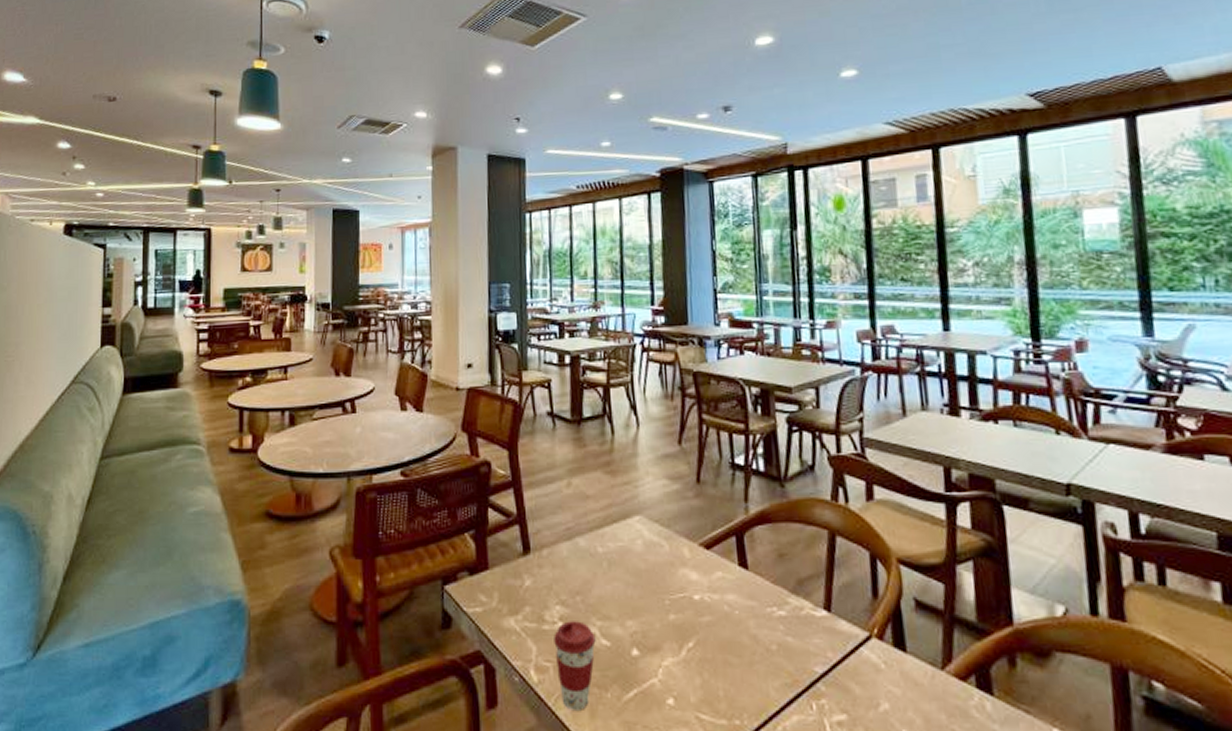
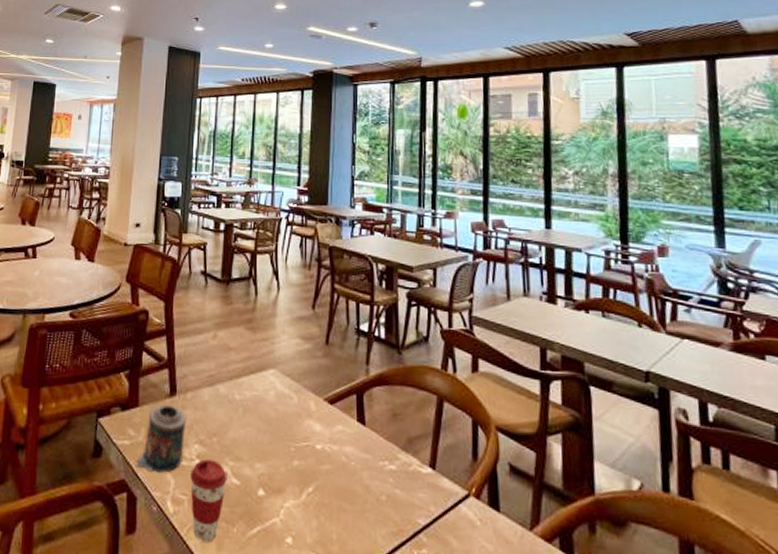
candle: none [492,564,545,639] -> present [136,404,187,473]

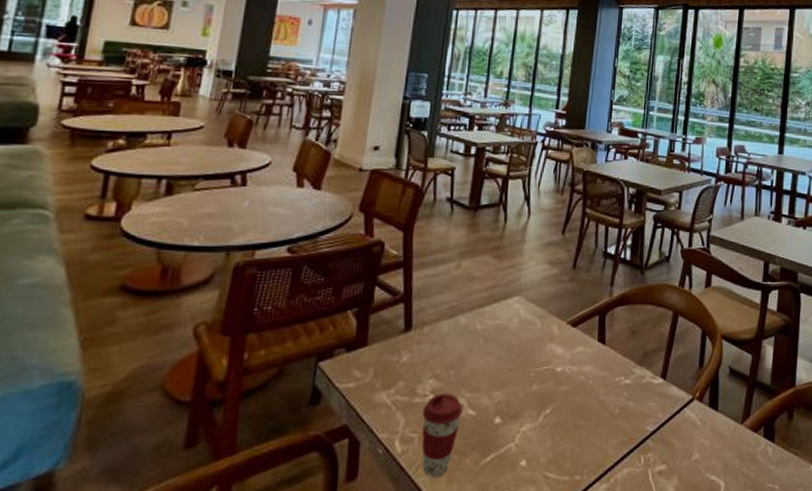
candle: present [136,404,187,473] -> none [361,340,422,413]

